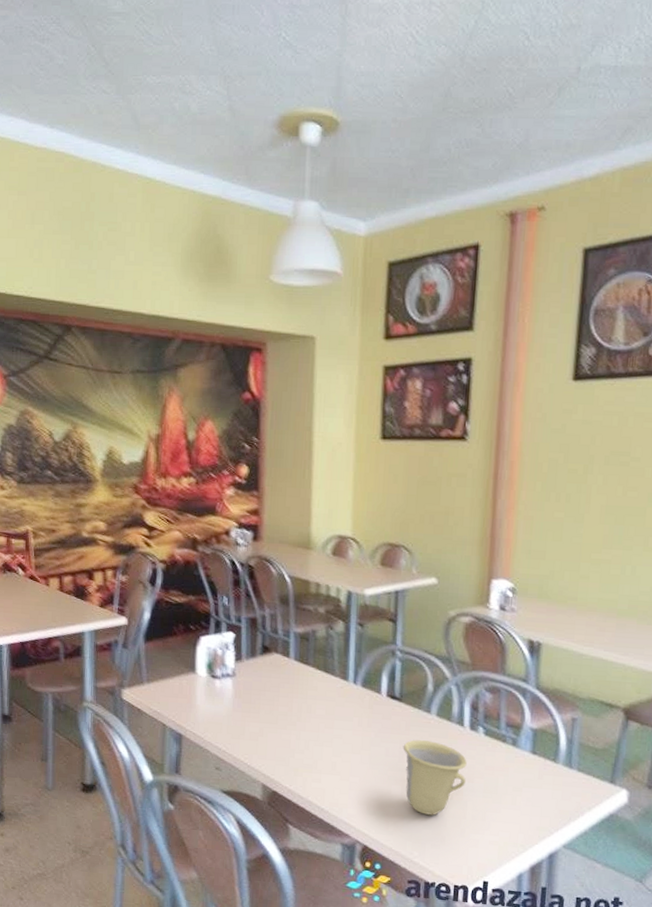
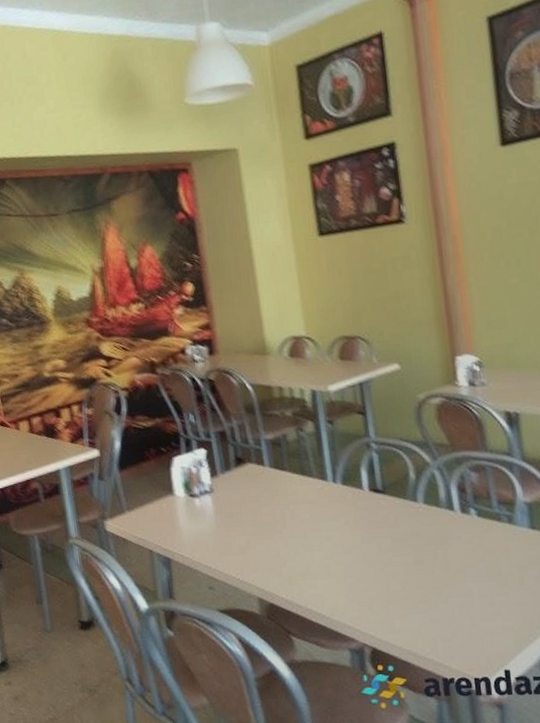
cup: present [403,739,467,815] -> none [395,530,467,608]

